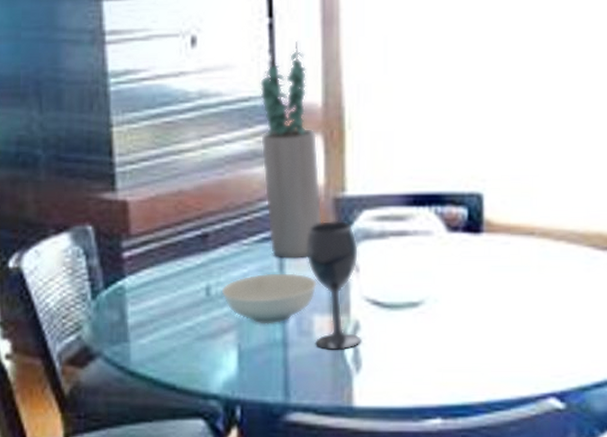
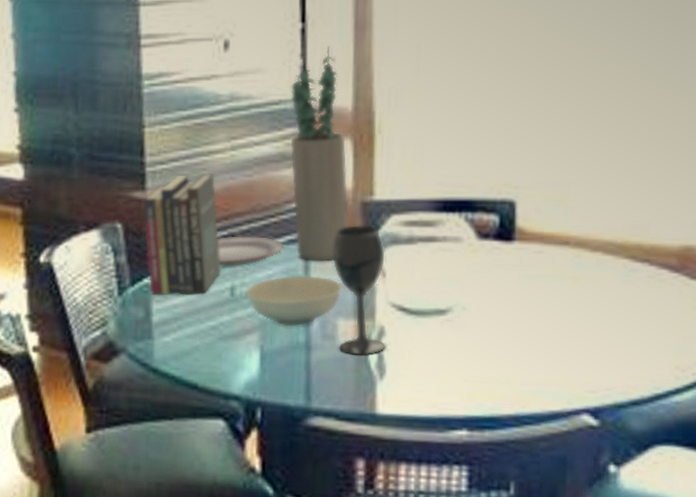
books: none [112,173,197,297] -> present [142,174,222,296]
plate: none [191,235,258,267] -> present [217,235,284,267]

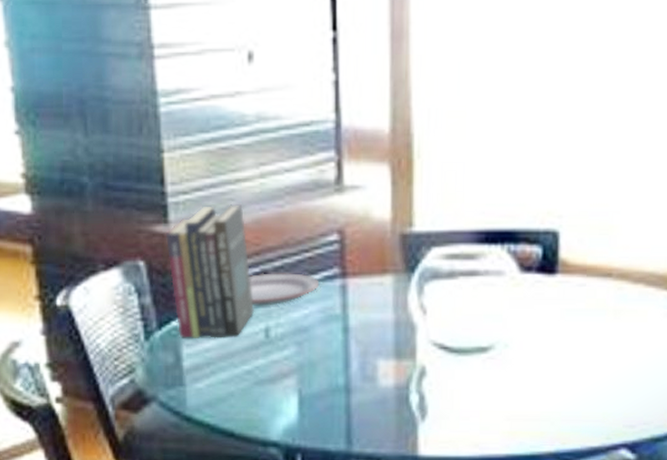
bowl: present [245,275,342,327] -> none [281,314,382,369]
vase: present [290,46,350,262] -> none [323,59,389,299]
wine glass: present [332,224,386,355] -> none [371,258,428,397]

